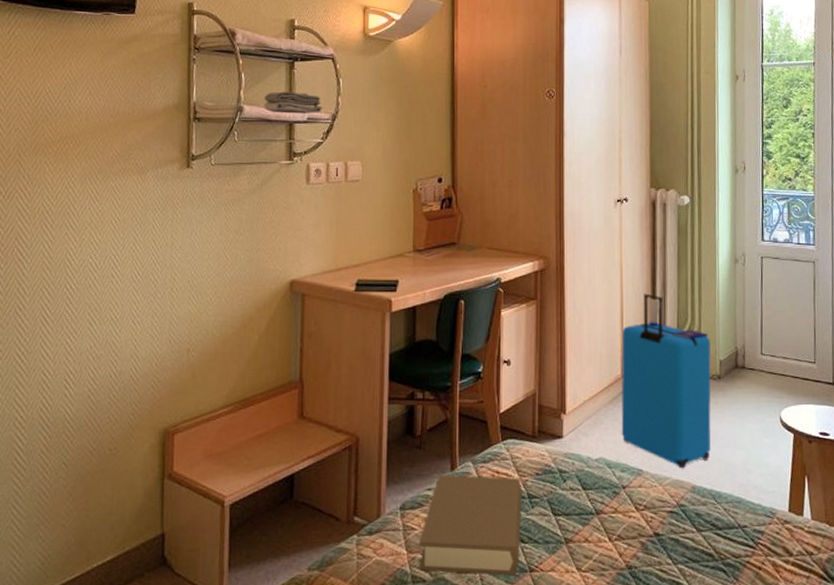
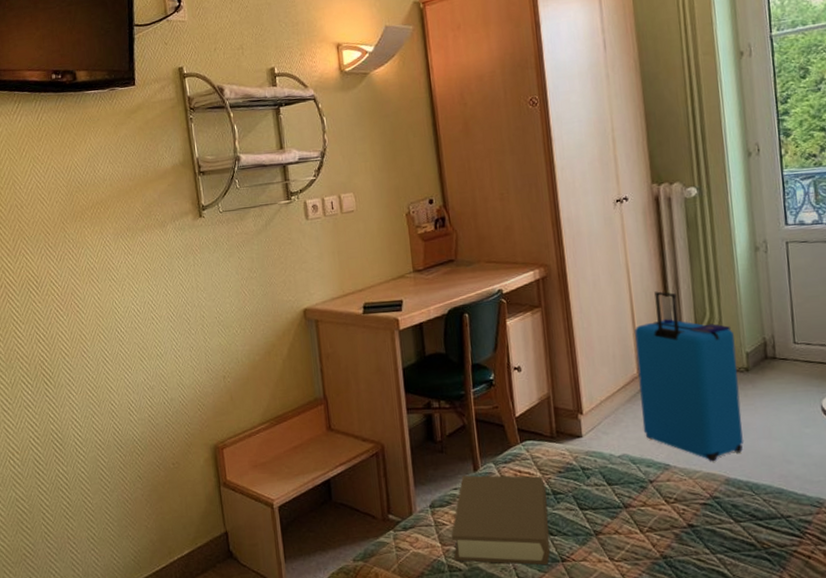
towel: present [264,91,322,114] -> none [257,135,311,158]

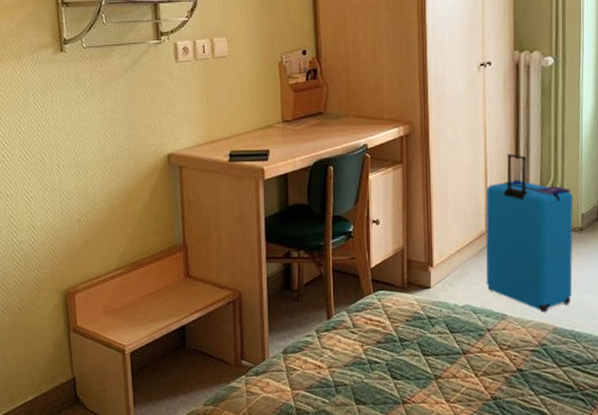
book: present [451,475,551,565] -> none [301,323,394,407]

